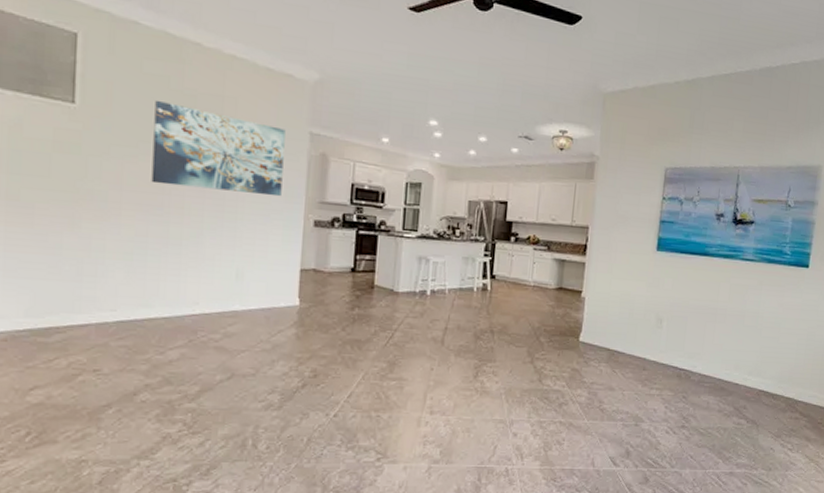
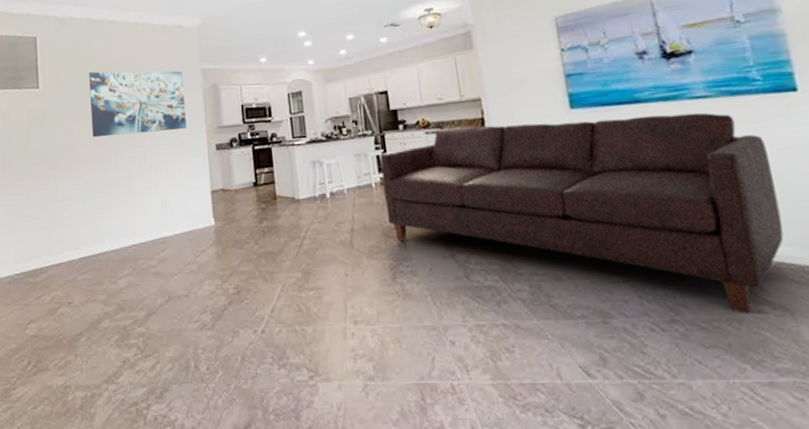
sofa: none [481,247,778,425] -> present [380,112,784,315]

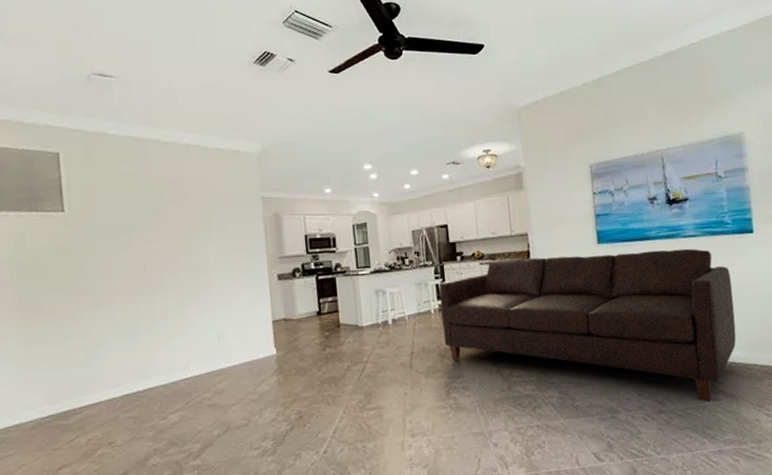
wall art: present [89,71,187,138] -> none [129,195,246,268]

